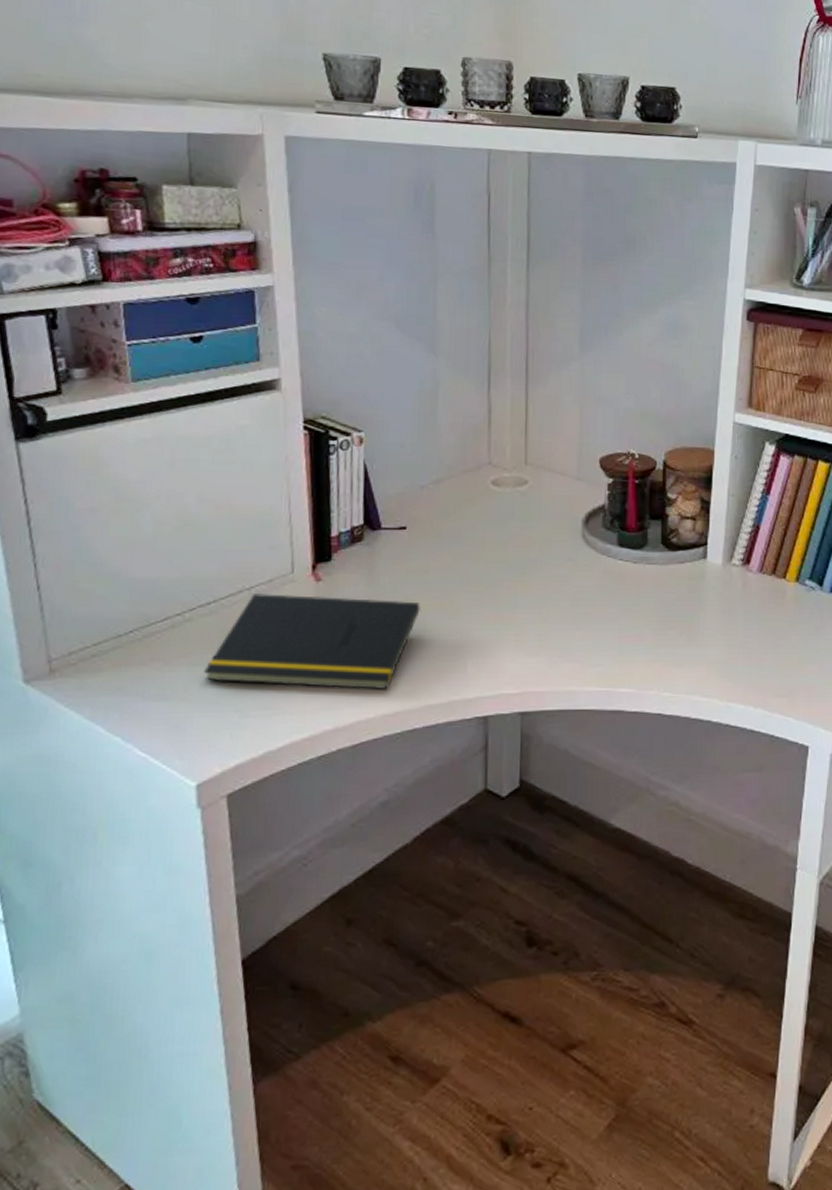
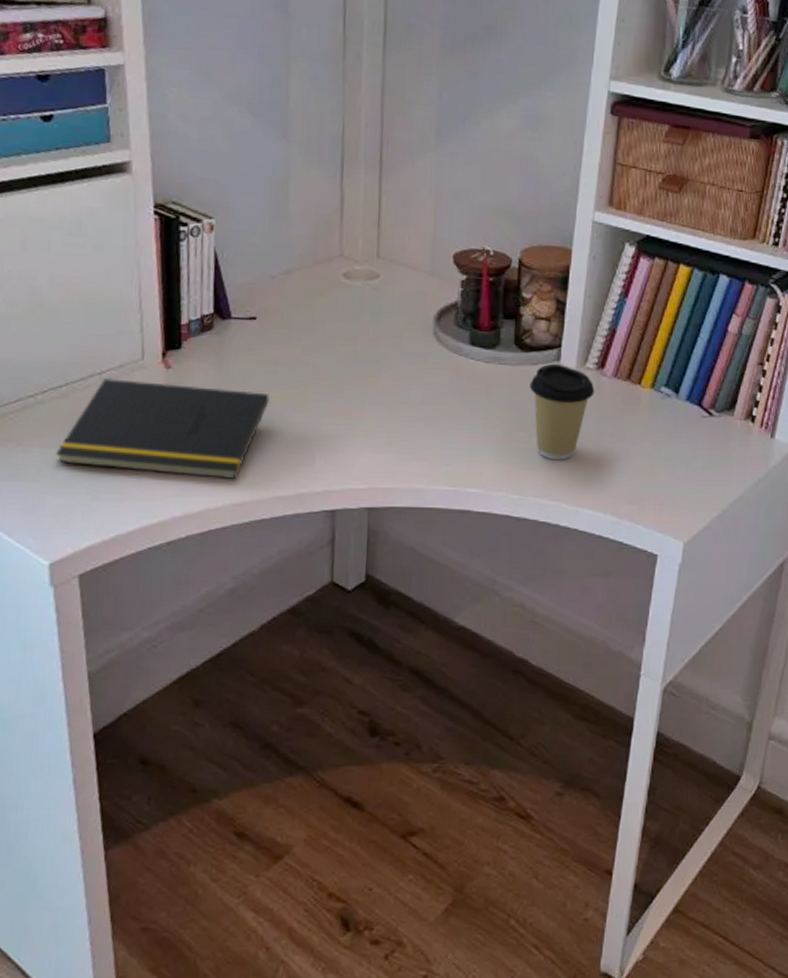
coffee cup: none [677,561,741,657] -> present [529,363,595,461]

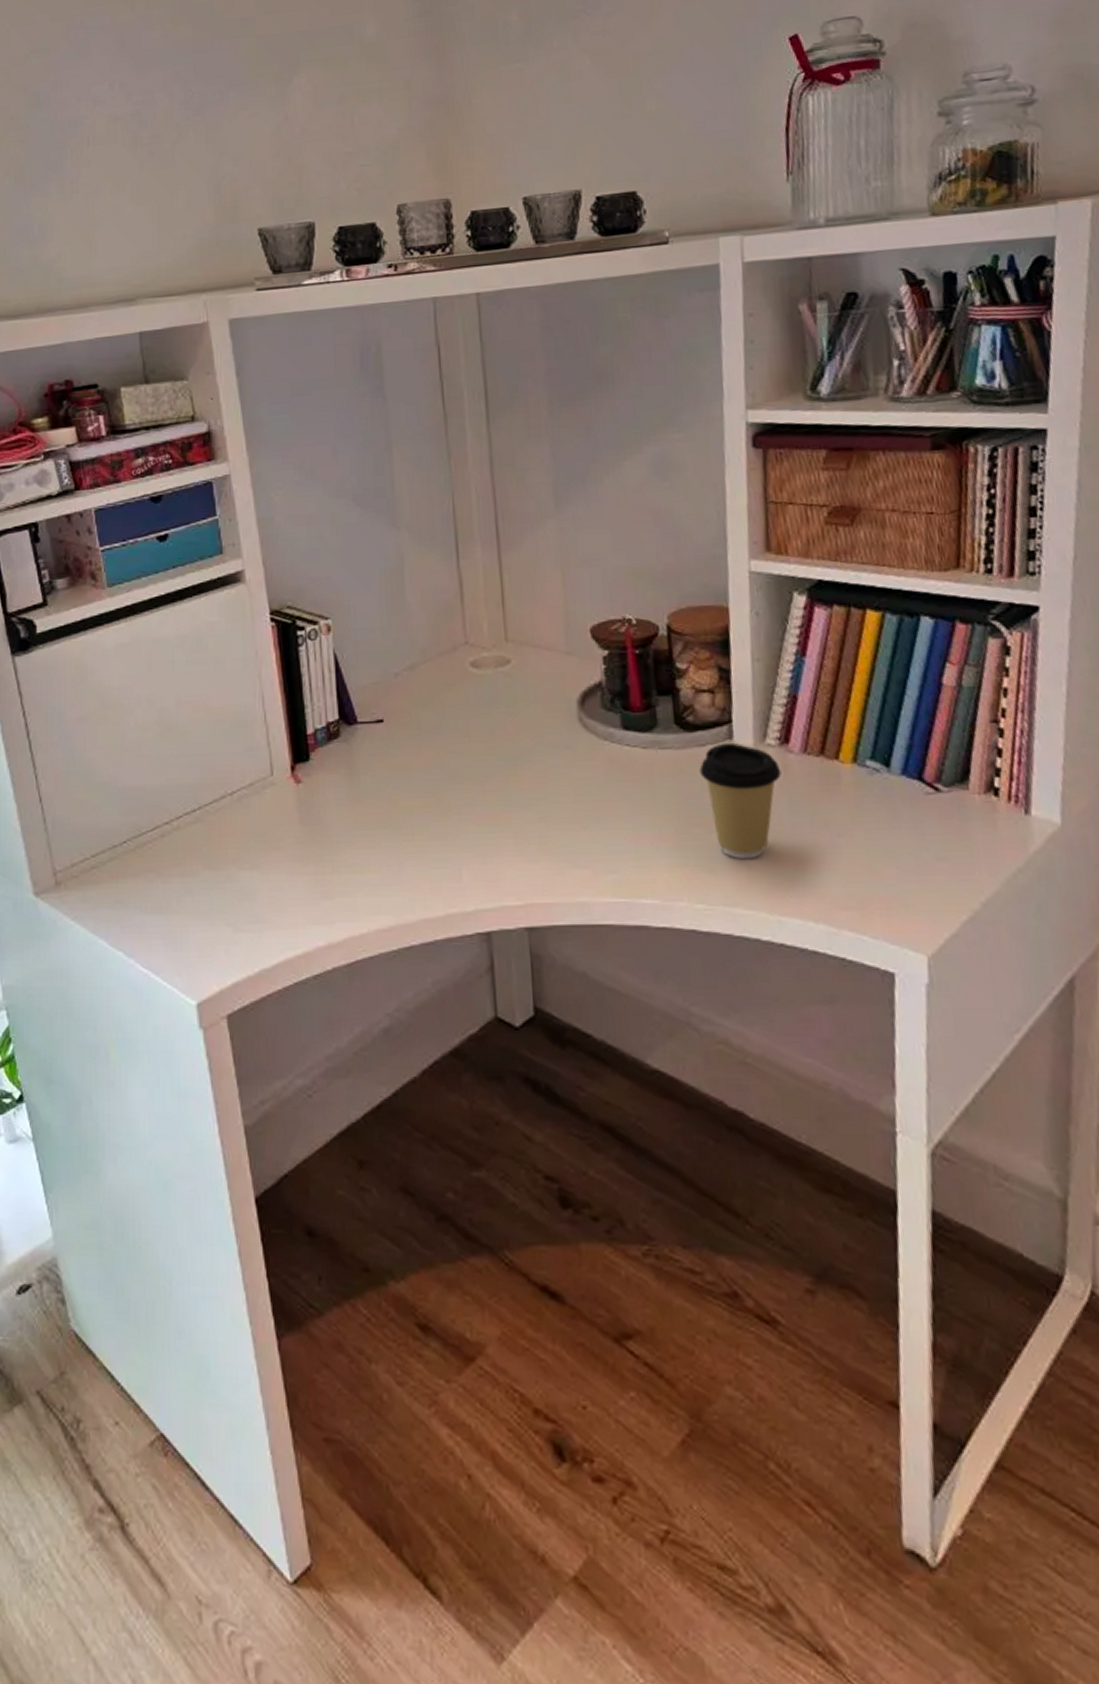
notepad: present [56,377,270,480] -> none [195,797,406,902]

